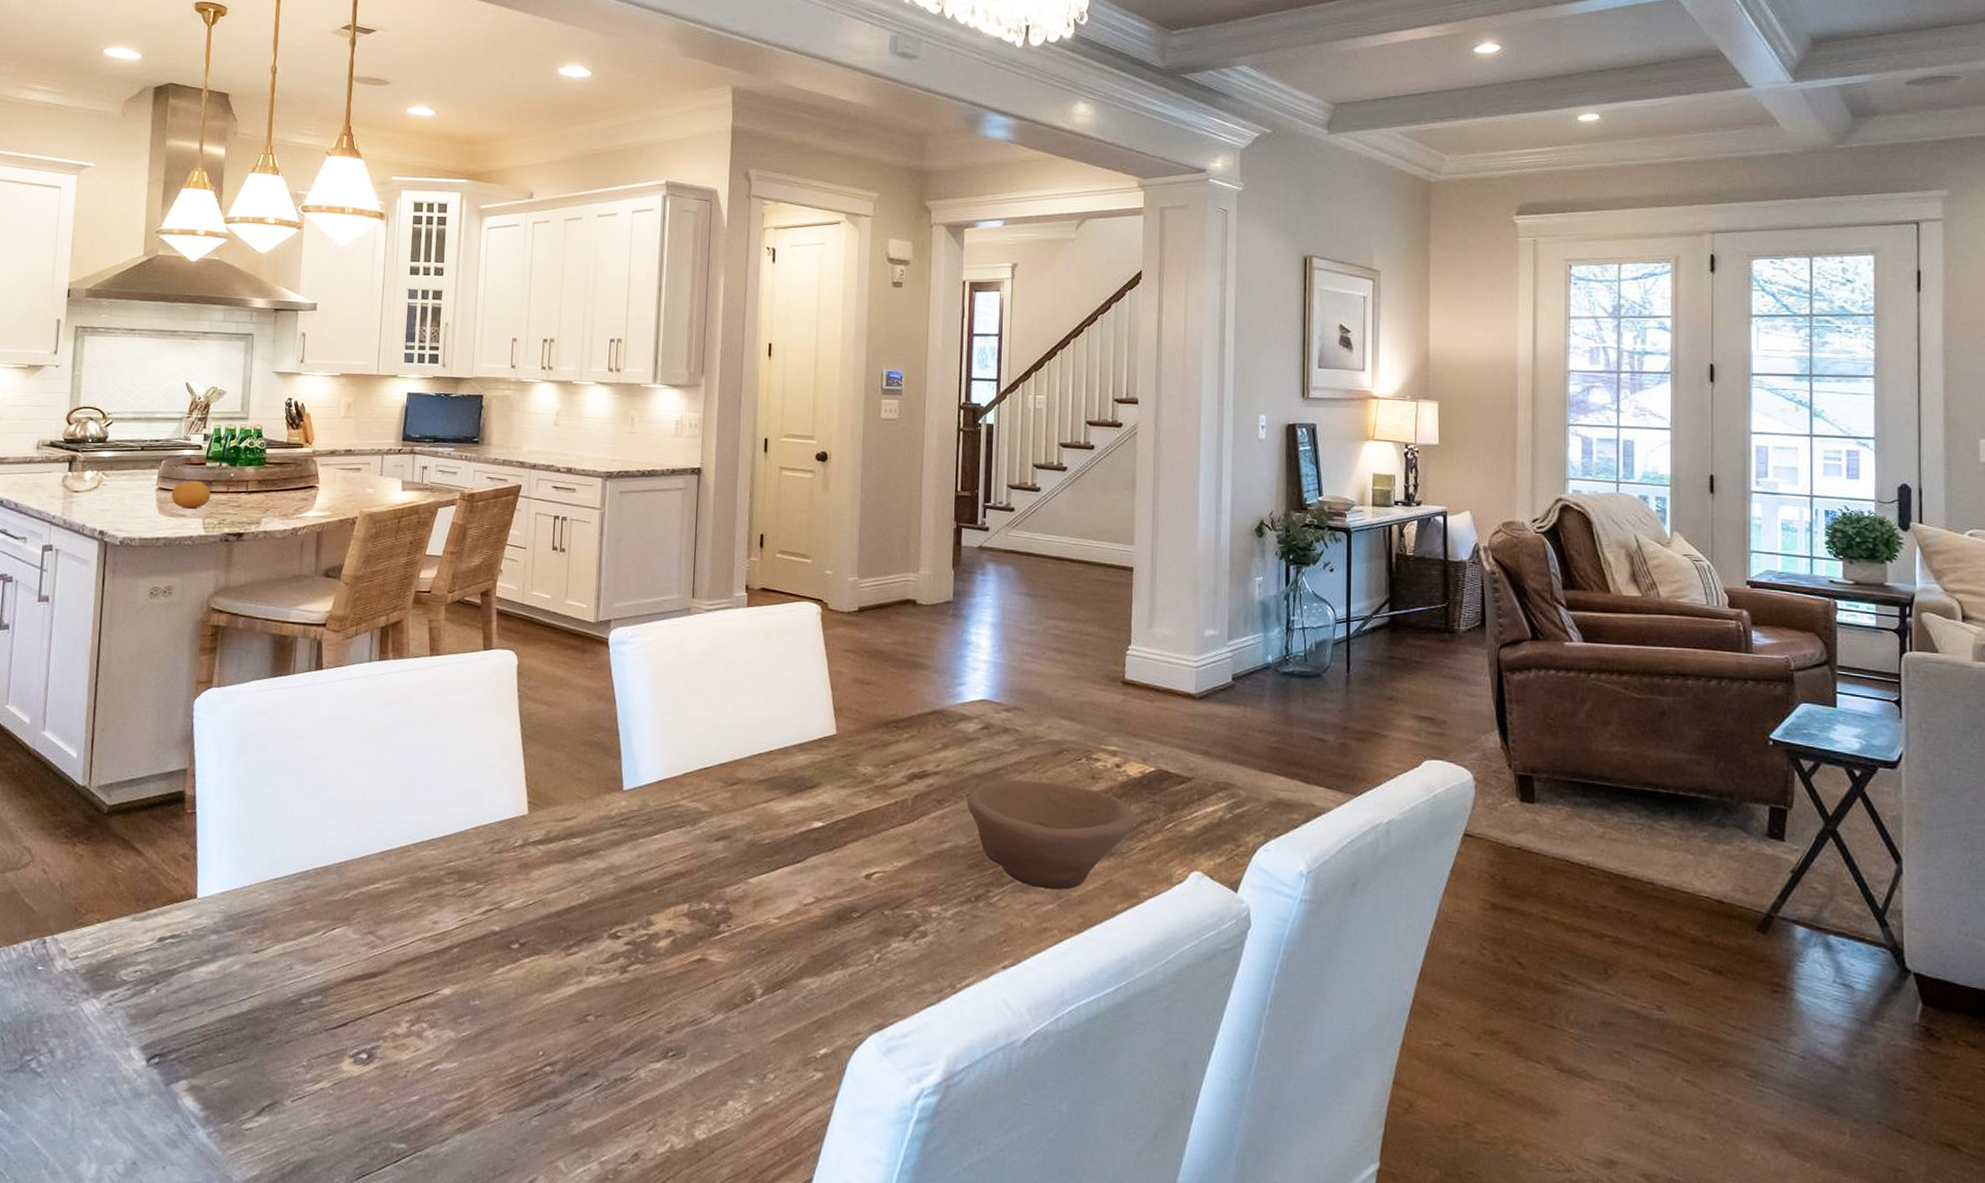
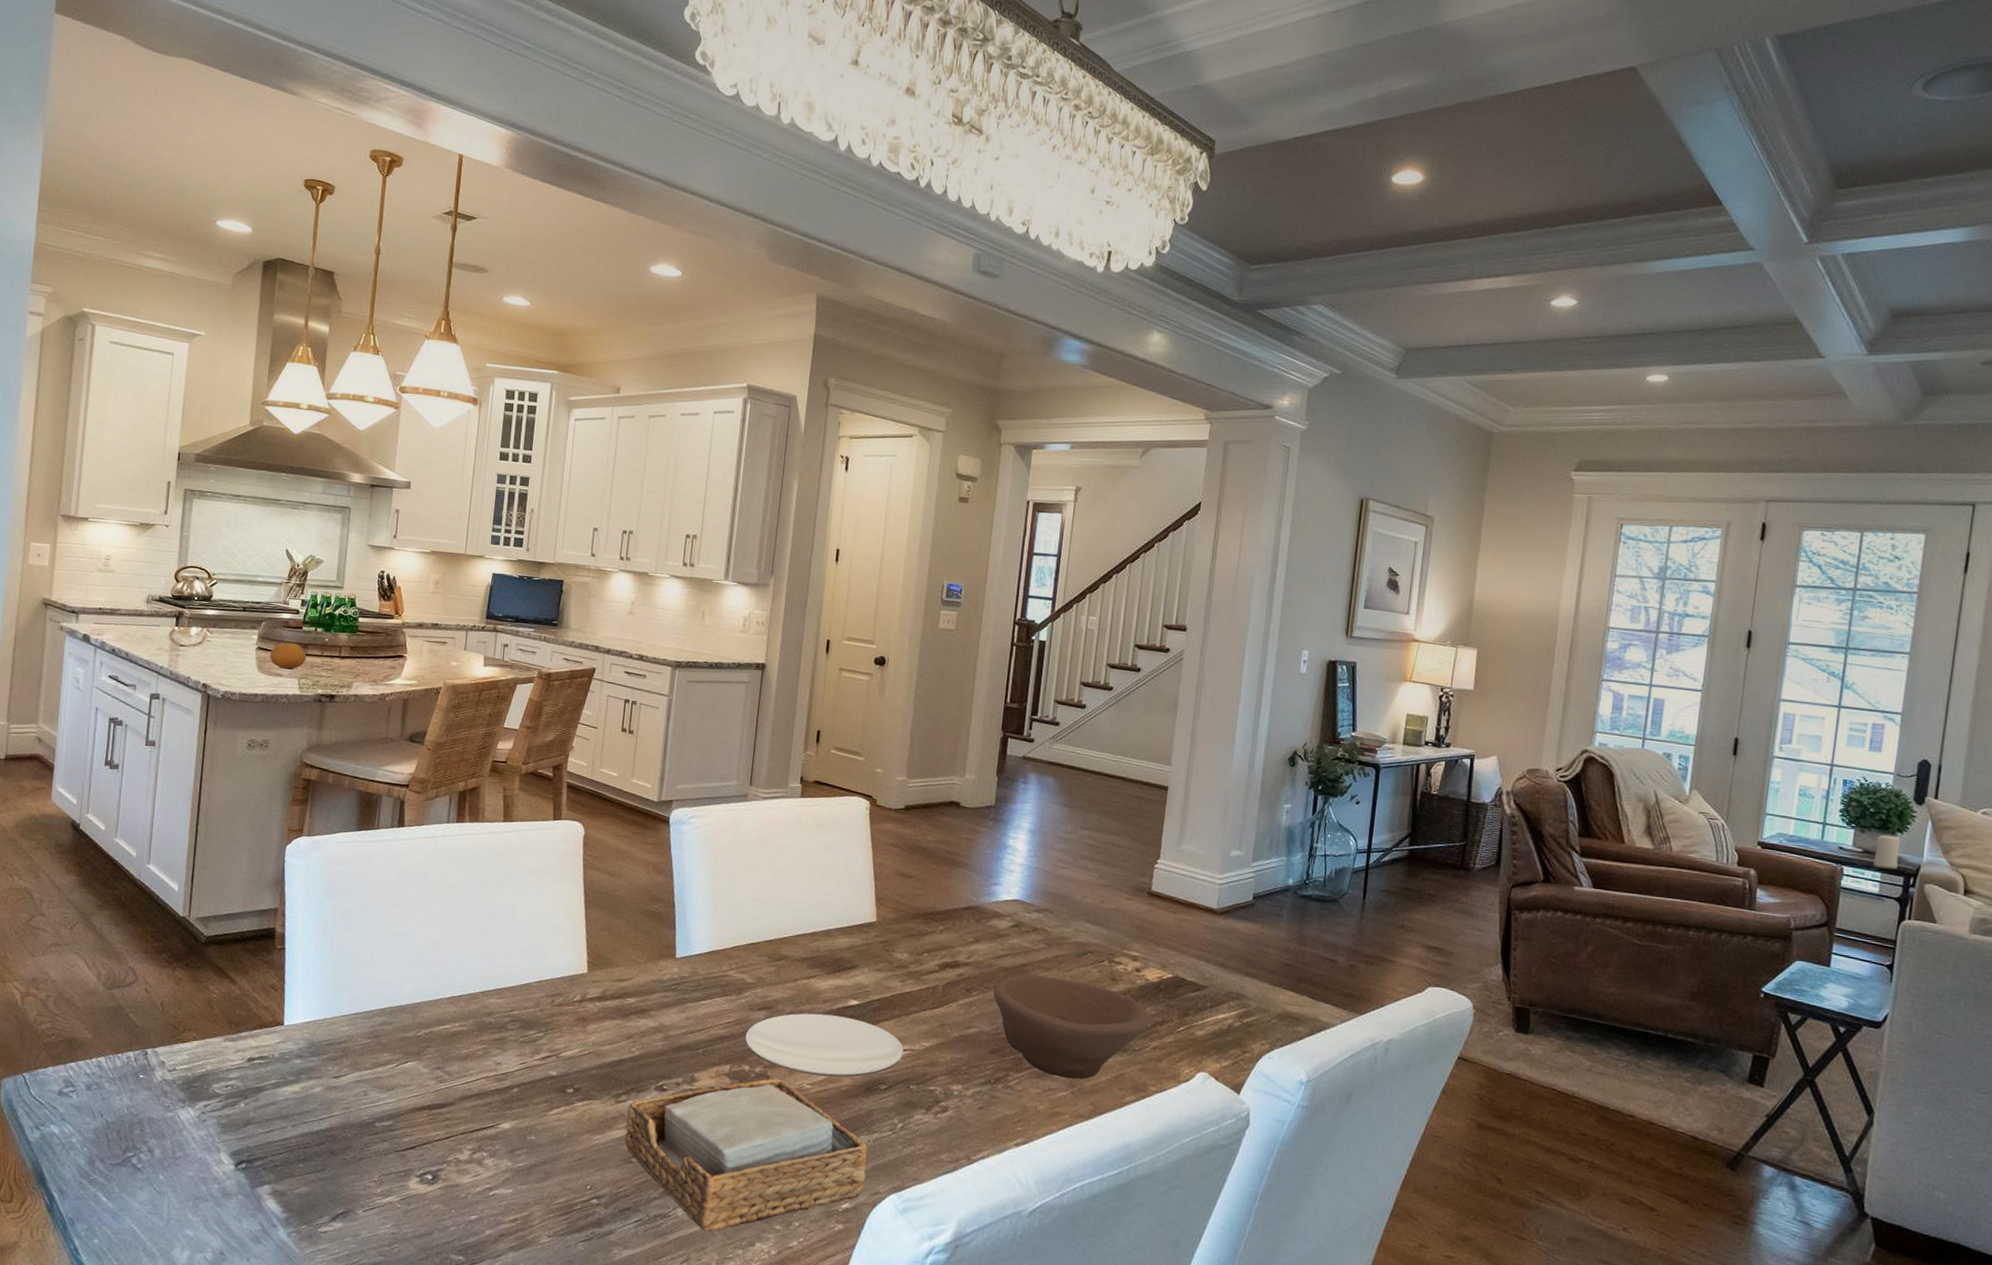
napkin holder: none [578,914,844,1094] -> present [625,1078,868,1233]
plate: none [703,839,875,909] -> present [745,1013,904,1078]
candle: none [1866,564,1891,600] -> present [1873,834,1901,870]

